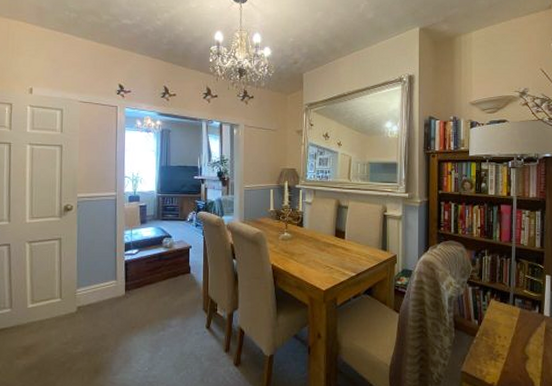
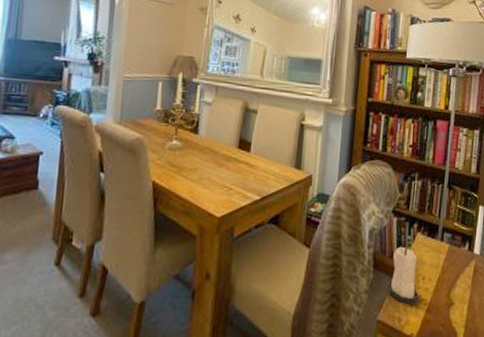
candle: none [467,311,498,359] -> present [386,247,420,305]

